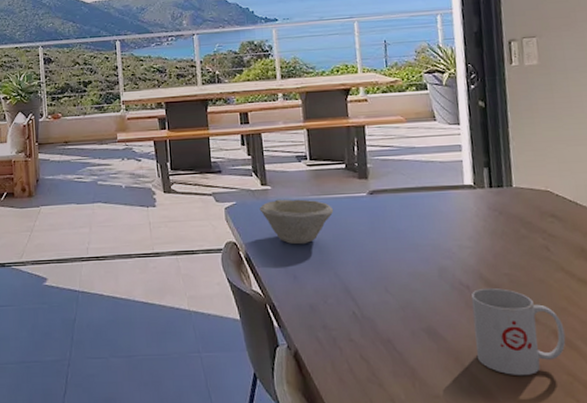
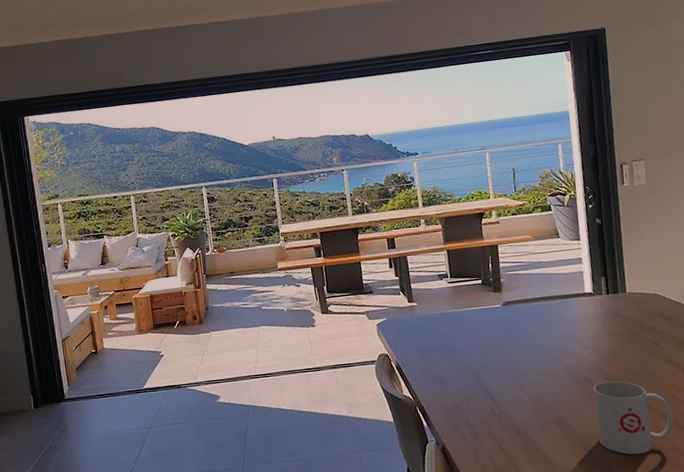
bowl: present [259,199,334,245] -> none [407,313,473,353]

